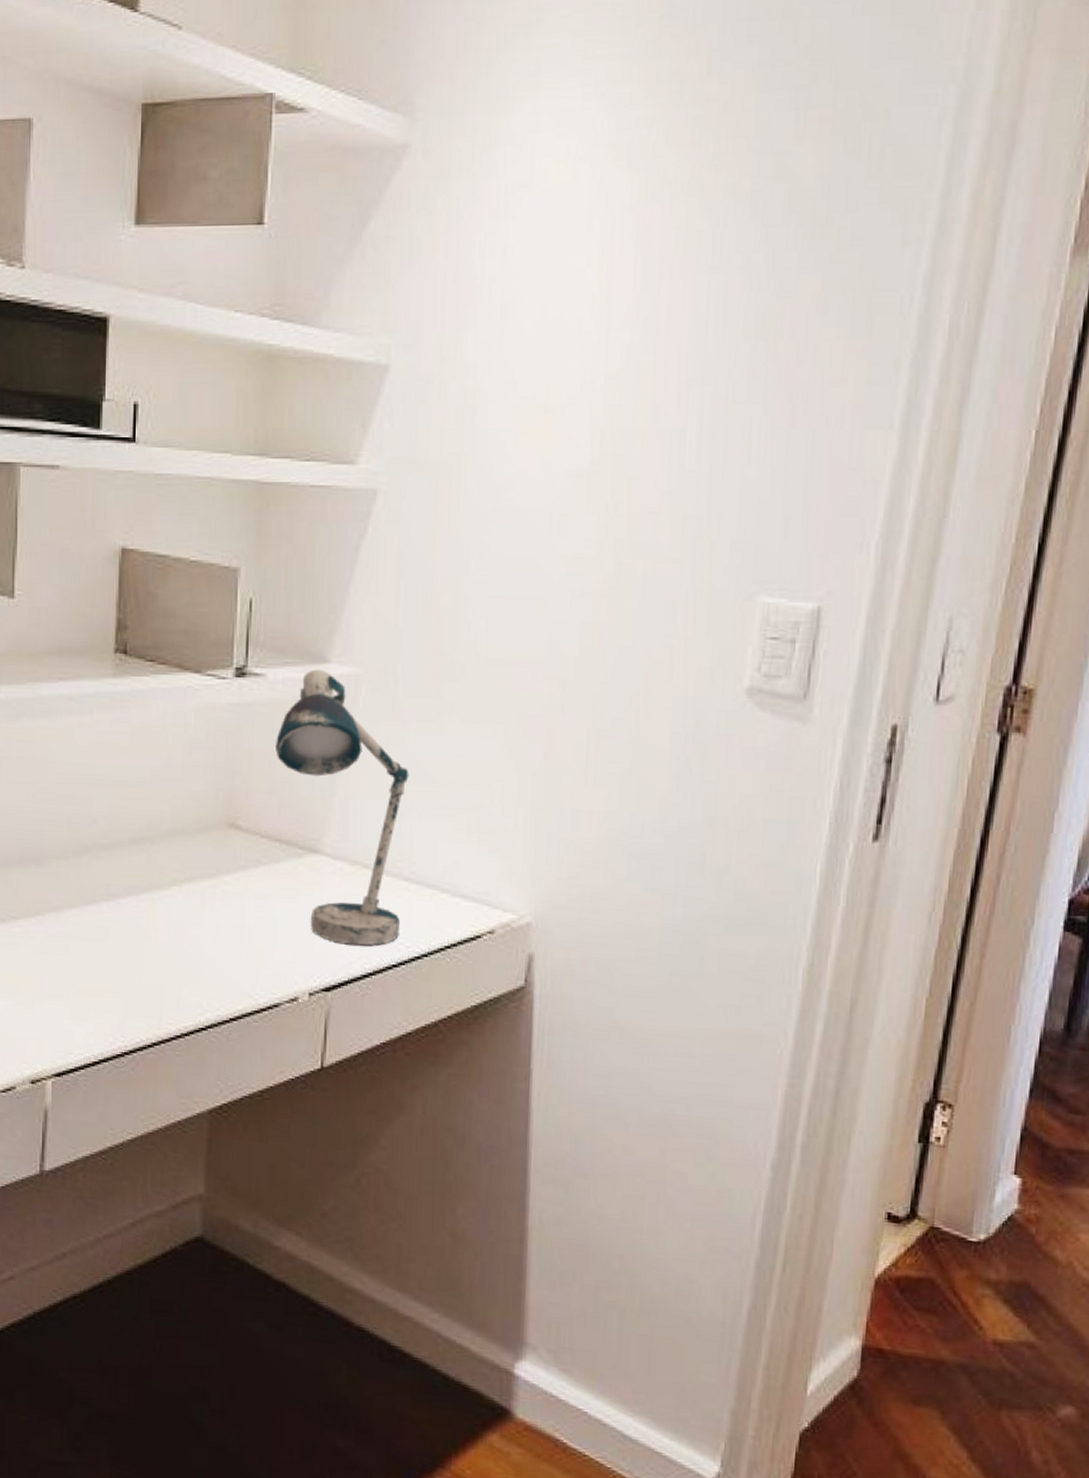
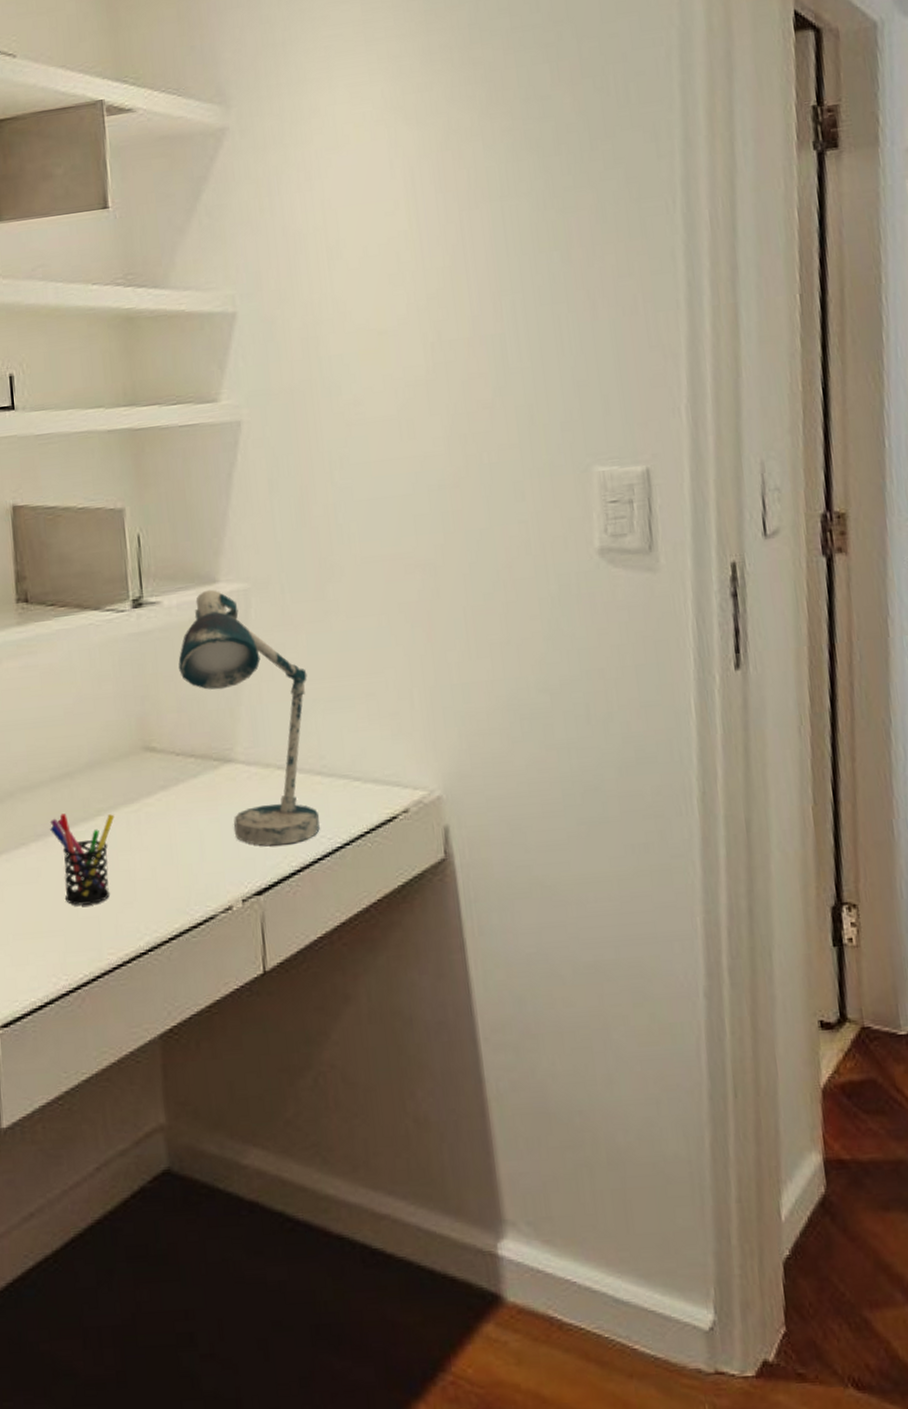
pen holder: none [123,877,190,972] -> present [49,813,115,905]

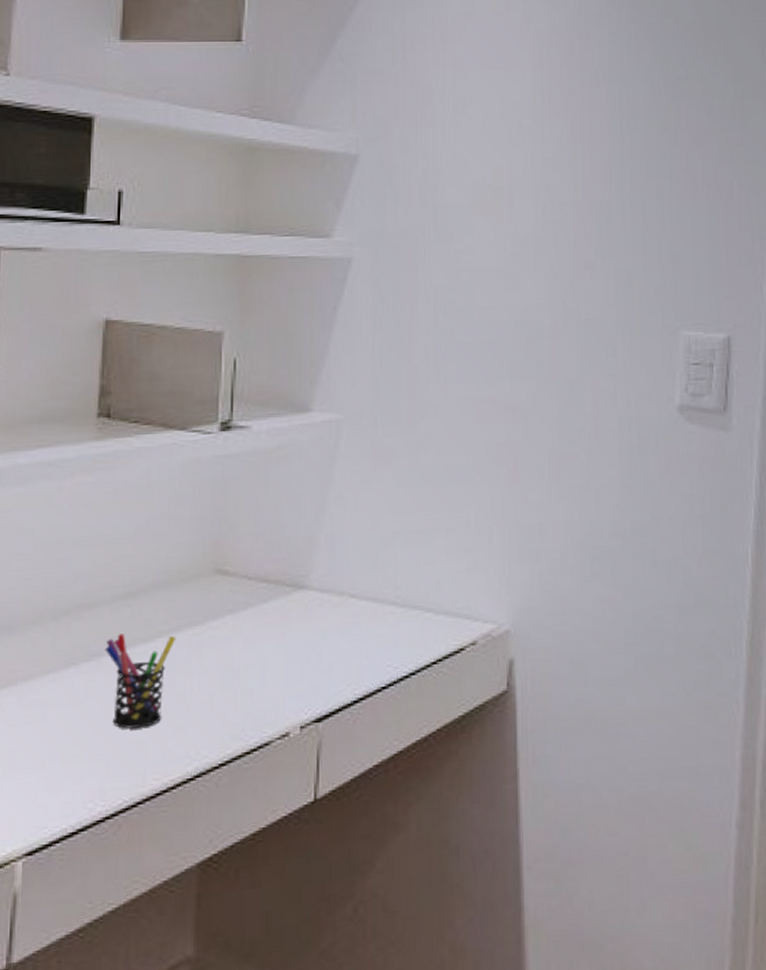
desk lamp: present [178,589,320,846] -> none [262,417,391,673]

